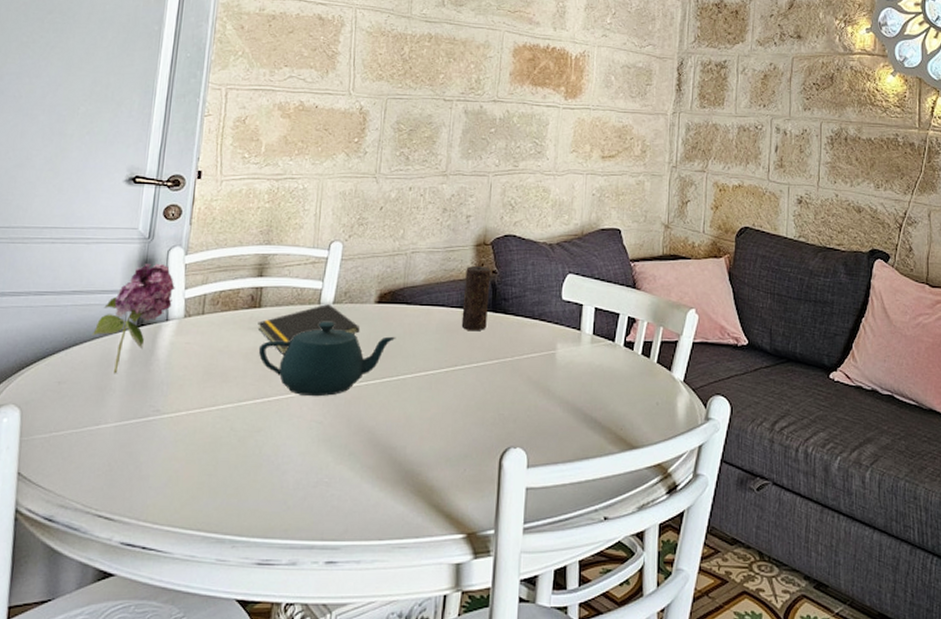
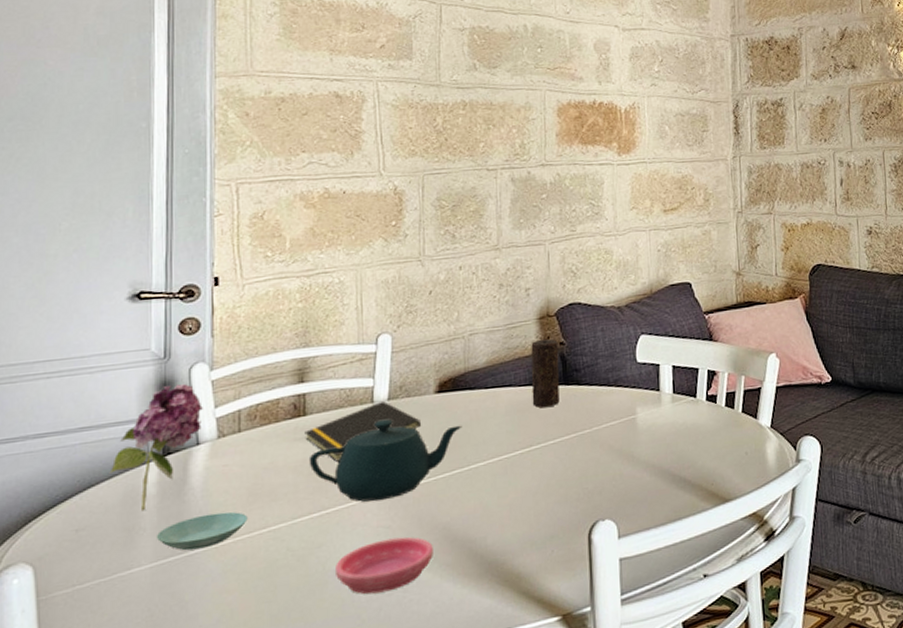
saucer: none [122,385,201,416] -> present [156,511,248,551]
saucer: none [270,433,358,483] -> present [336,536,433,595]

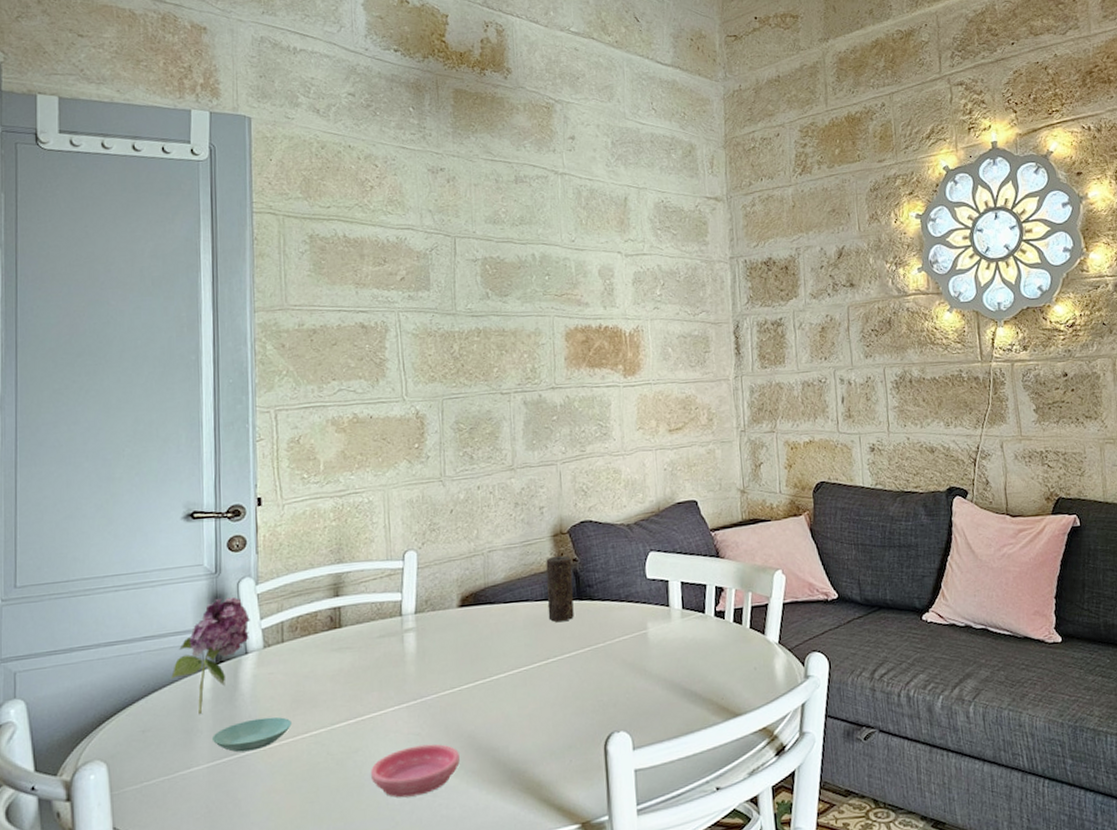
notepad: present [305,400,422,462] -> none [340,614,447,672]
teapot: present [309,419,463,502] -> none [345,631,484,710]

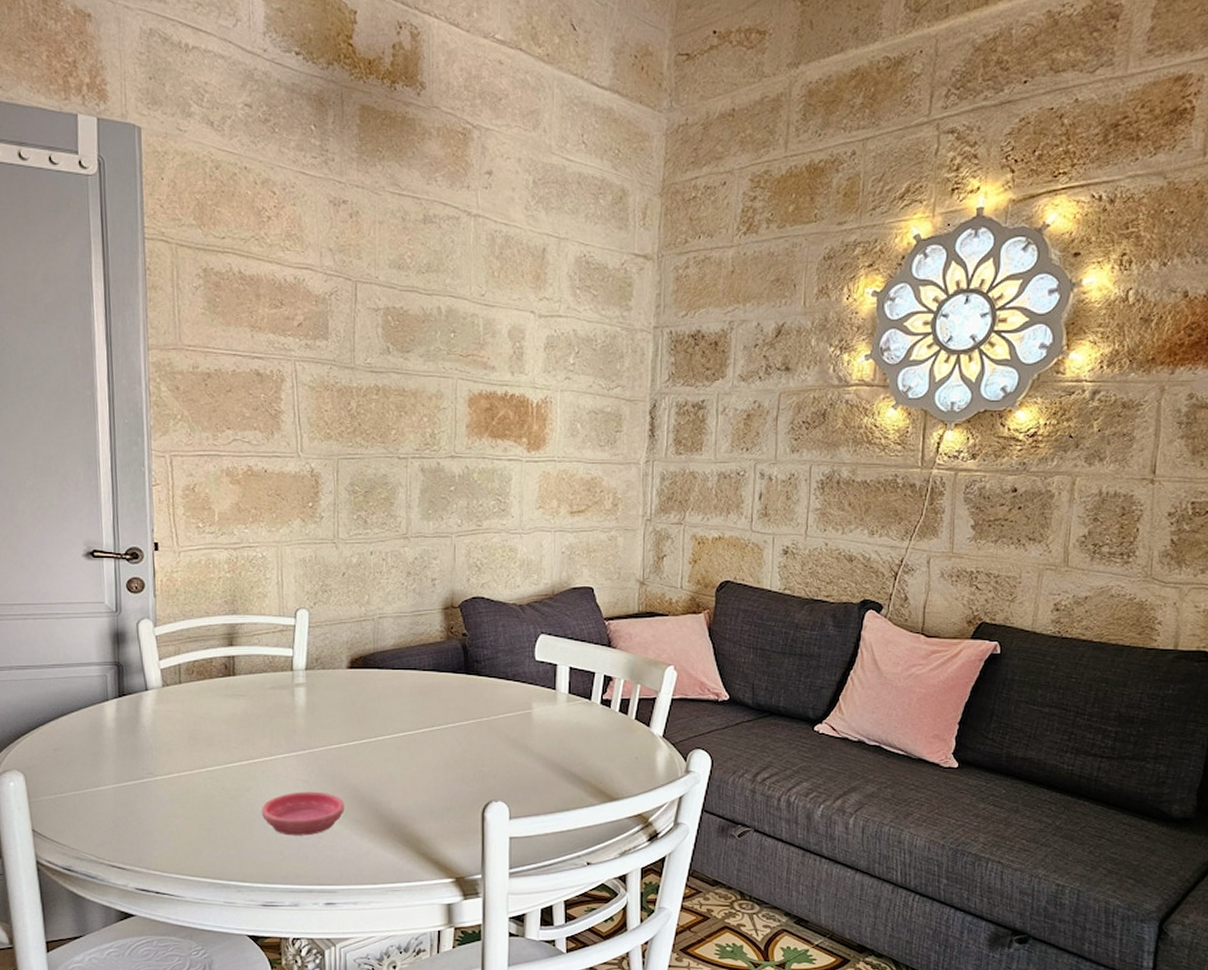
flower: present [170,597,250,715] -> none [77,637,149,741]
saucer: present [211,716,292,753] -> none [116,750,189,778]
candle: present [546,555,574,622] -> none [435,628,461,693]

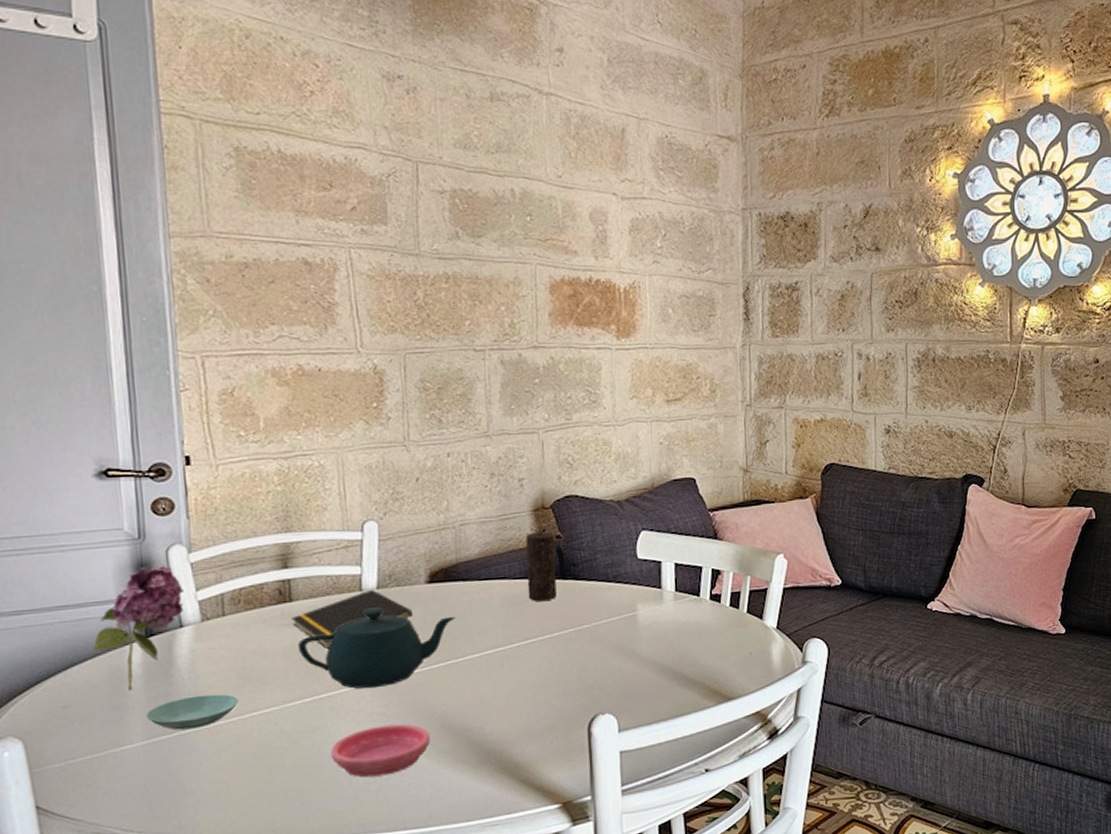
flower: none [77,637,149,741] -> present [91,566,184,691]
saucer: none [116,750,189,778] -> present [145,694,238,731]
notepad: none [234,670,335,719] -> present [291,589,414,649]
teapot: none [238,687,371,758] -> present [297,607,456,689]
candle: none [435,628,461,693] -> present [525,531,557,602]

